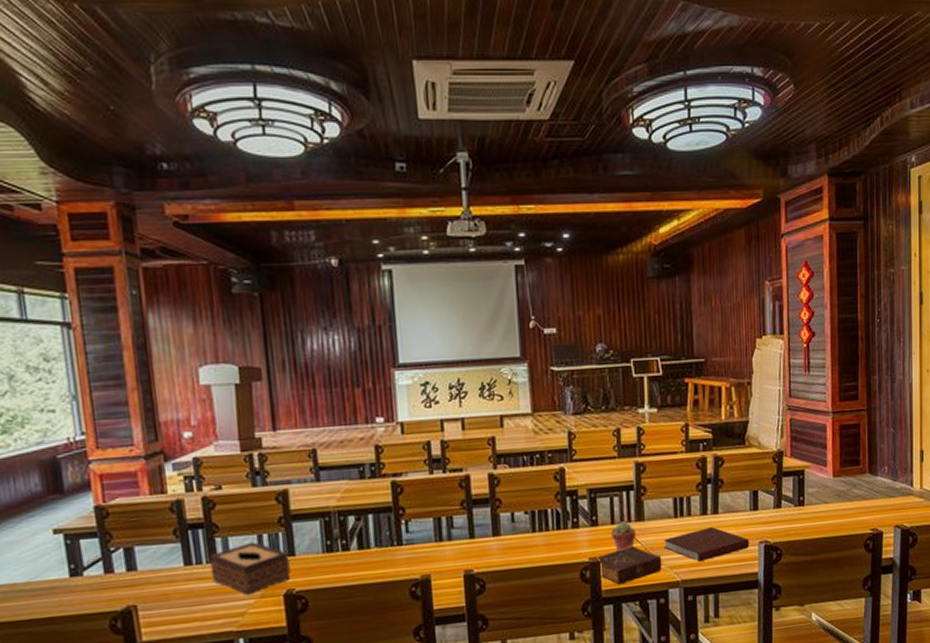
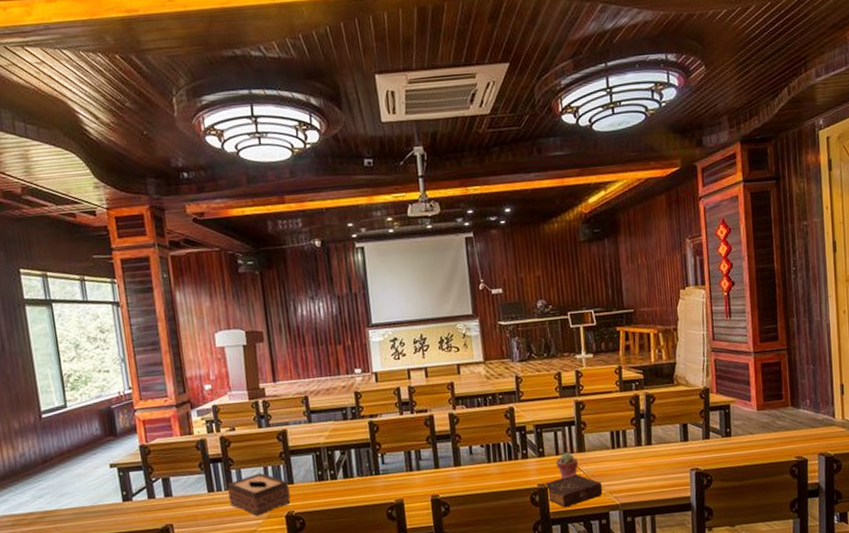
notebook: present [664,526,750,562] -> none [603,456,682,488]

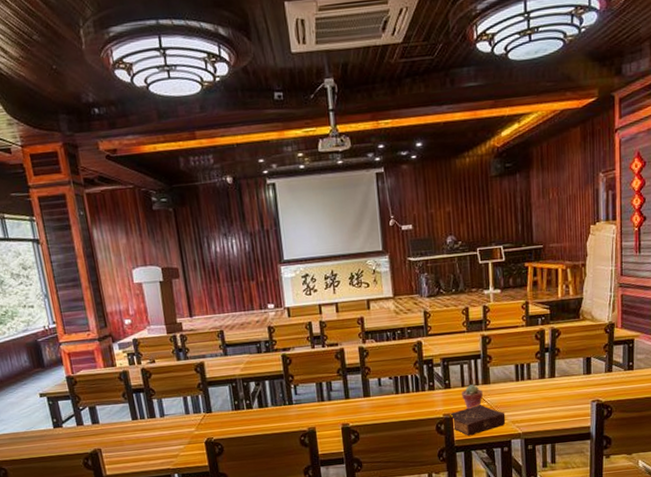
tissue box: present [227,473,291,517] -> none [150,402,210,442]

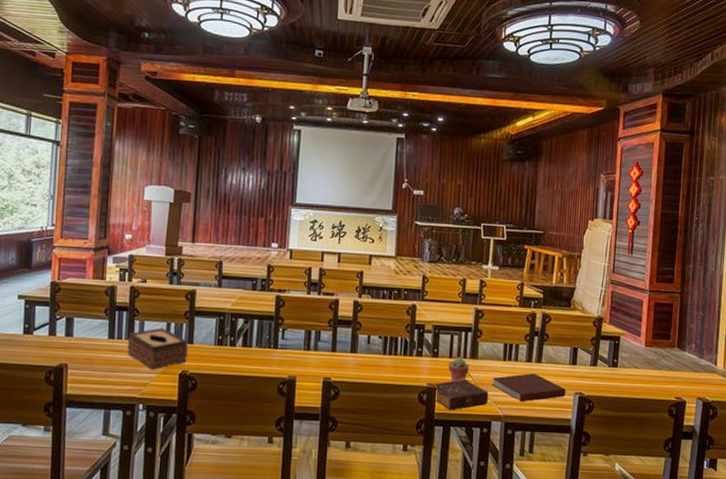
tissue box: none [150,402,210,442] -> present [127,327,188,370]
notebook: none [507,388,583,418] -> present [492,373,566,402]

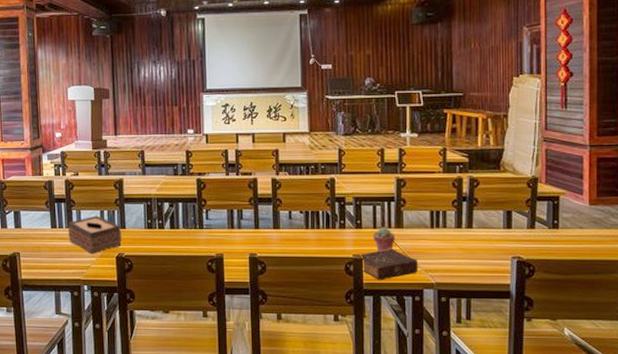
notebook: present [492,373,566,402] -> none [420,239,502,269]

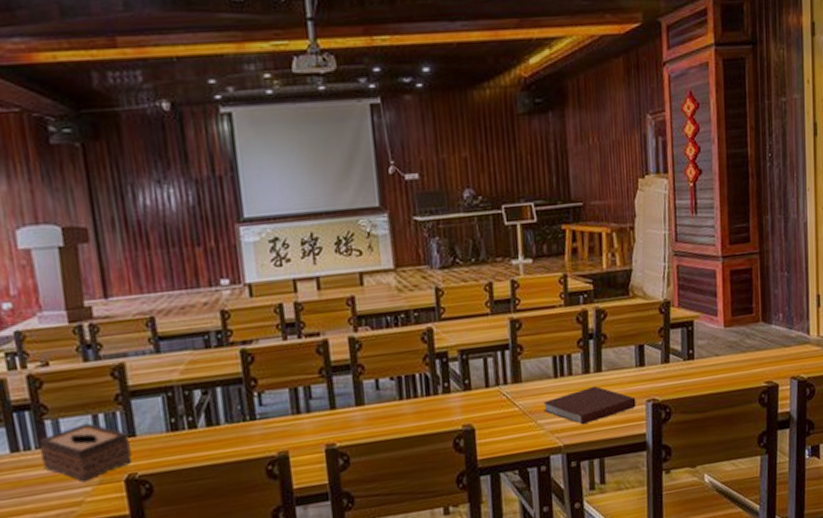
book: present [359,249,418,280] -> none [470,410,543,454]
potted succulent: present [373,227,395,251] -> none [486,384,513,417]
notebook: none [420,239,502,269] -> present [543,385,636,425]

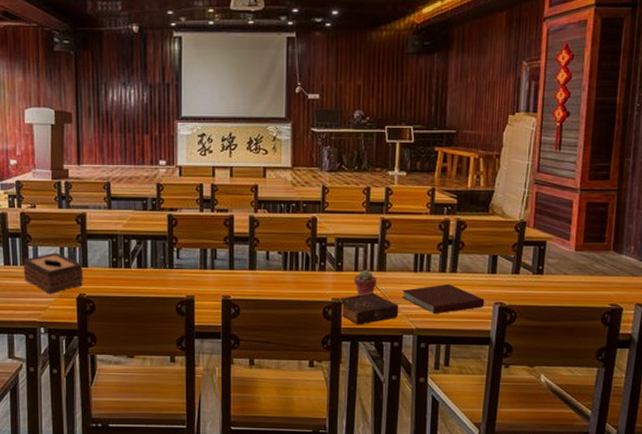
book: none [470,410,543,454] -> present [338,293,399,325]
potted succulent: none [486,384,513,417] -> present [354,270,377,295]

